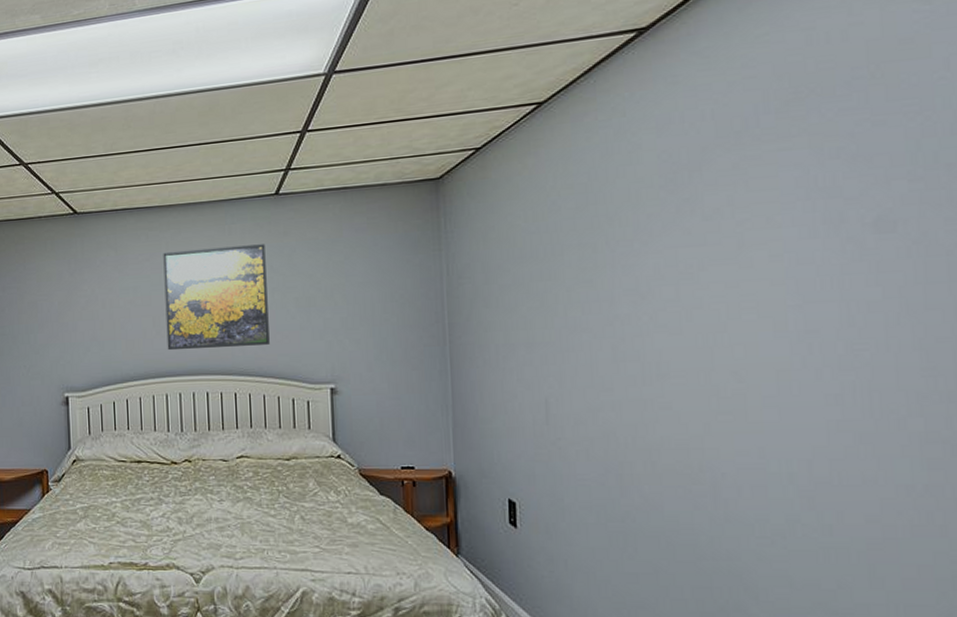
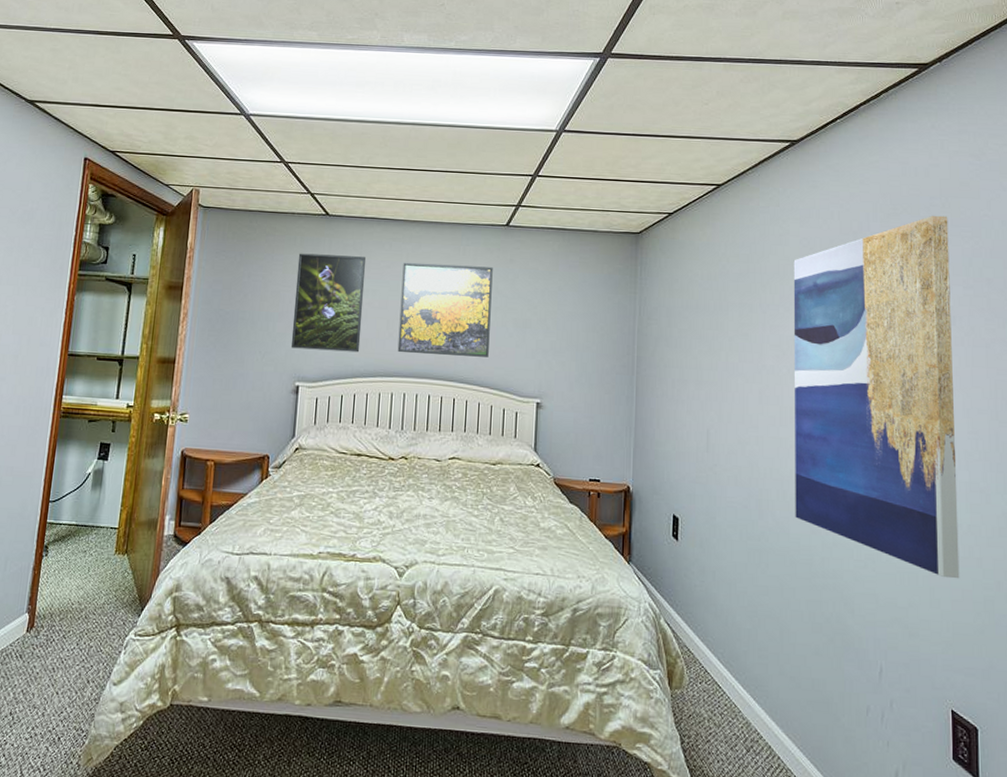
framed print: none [51,253,127,359] -> present [290,253,366,353]
wall art: none [650,89,914,553] -> present [793,215,960,579]

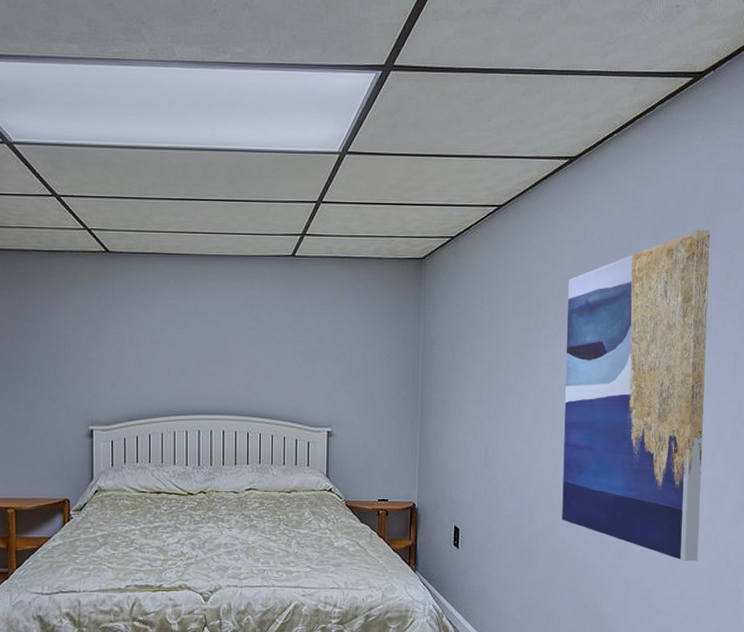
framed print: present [290,253,366,353] -> none [80,294,152,393]
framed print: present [397,262,493,357] -> none [189,298,280,391]

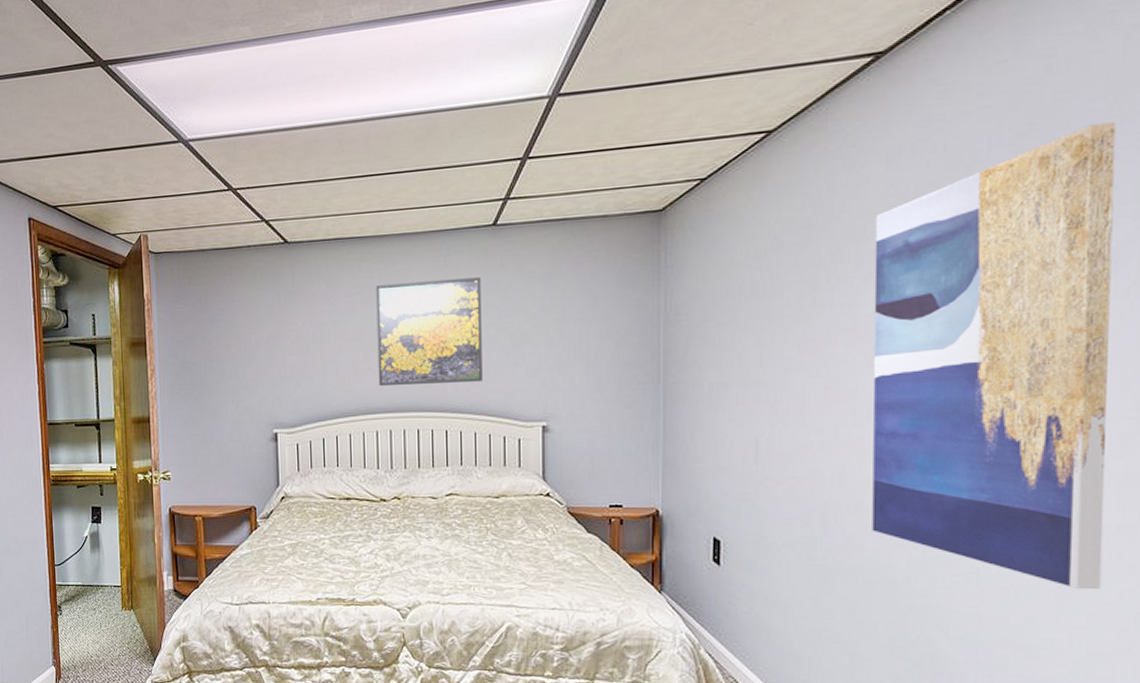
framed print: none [189,298,280,391] -> present [376,277,483,387]

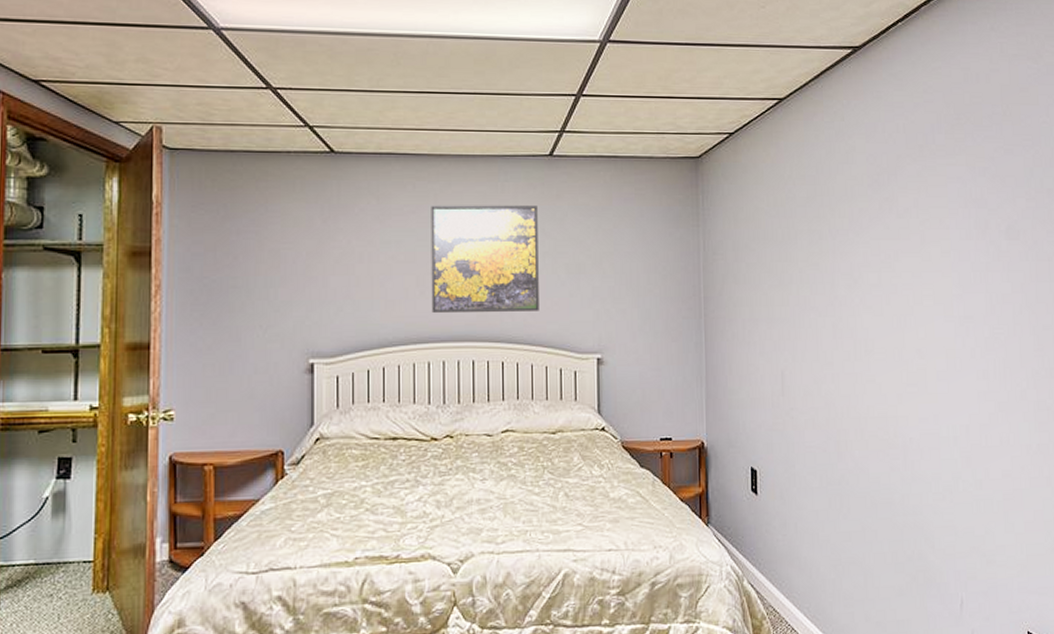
wall art: present [872,121,1116,590] -> none [861,124,1031,501]

